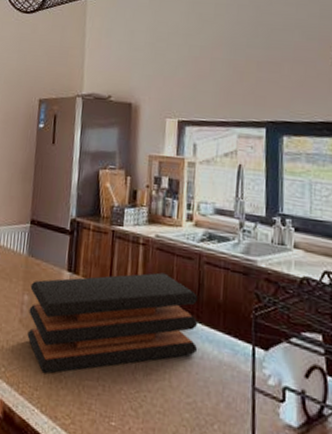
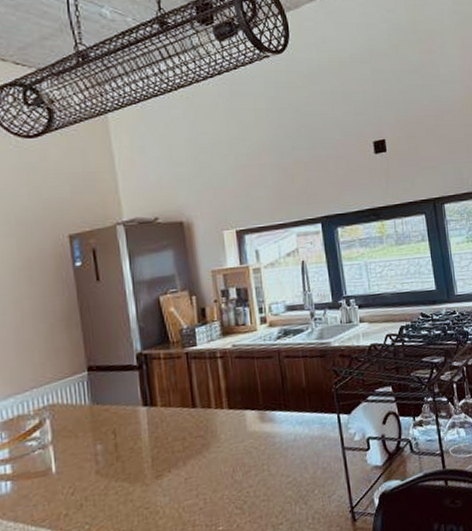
cutting board: present [27,272,199,374] -> none [102,377,289,513]

